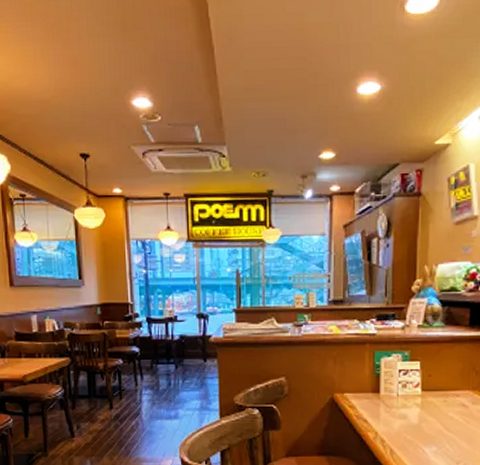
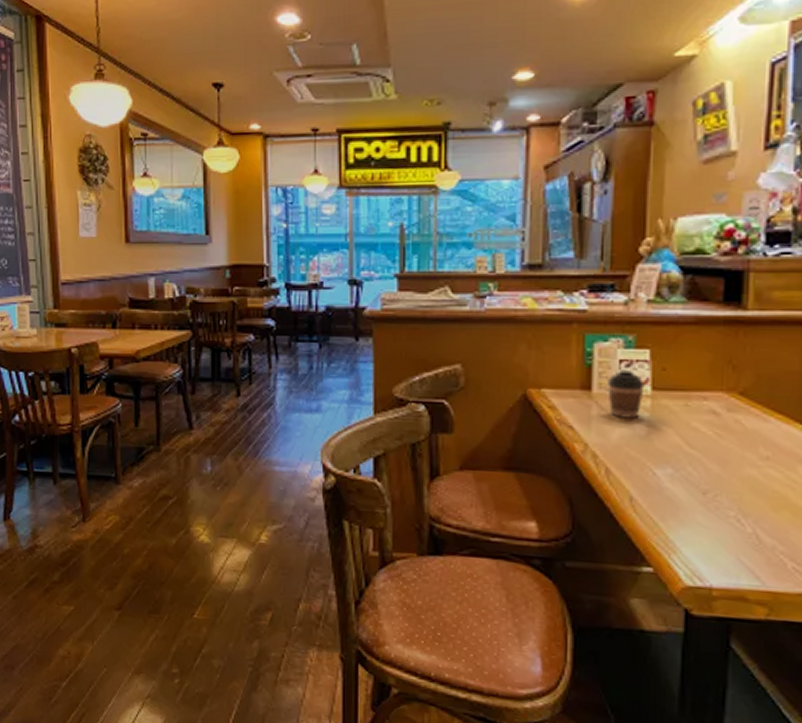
coffee cup: none [391,377,417,412] -> present [607,370,645,418]

